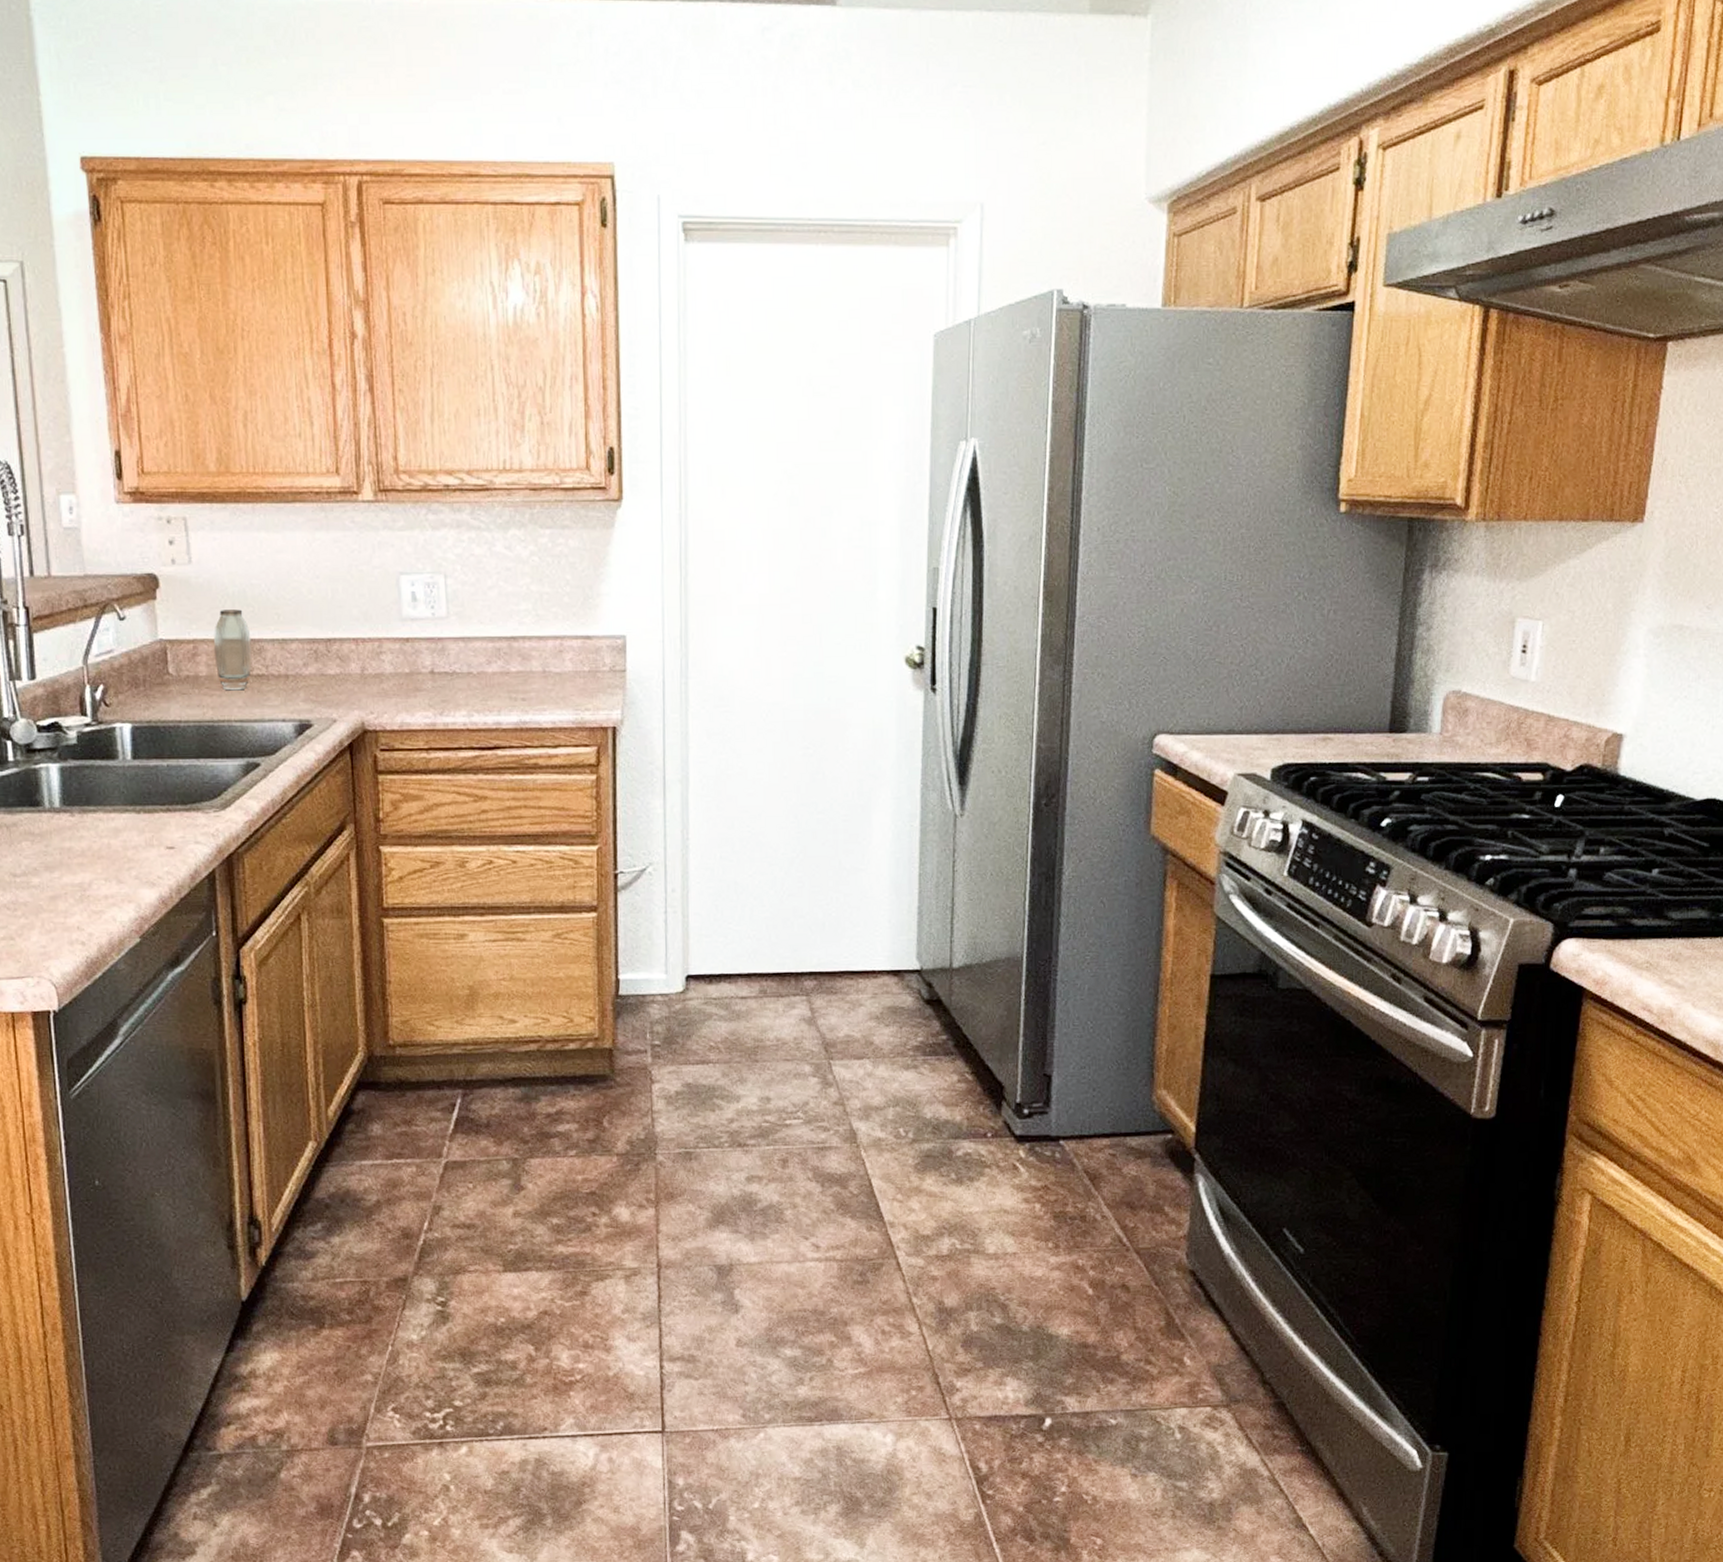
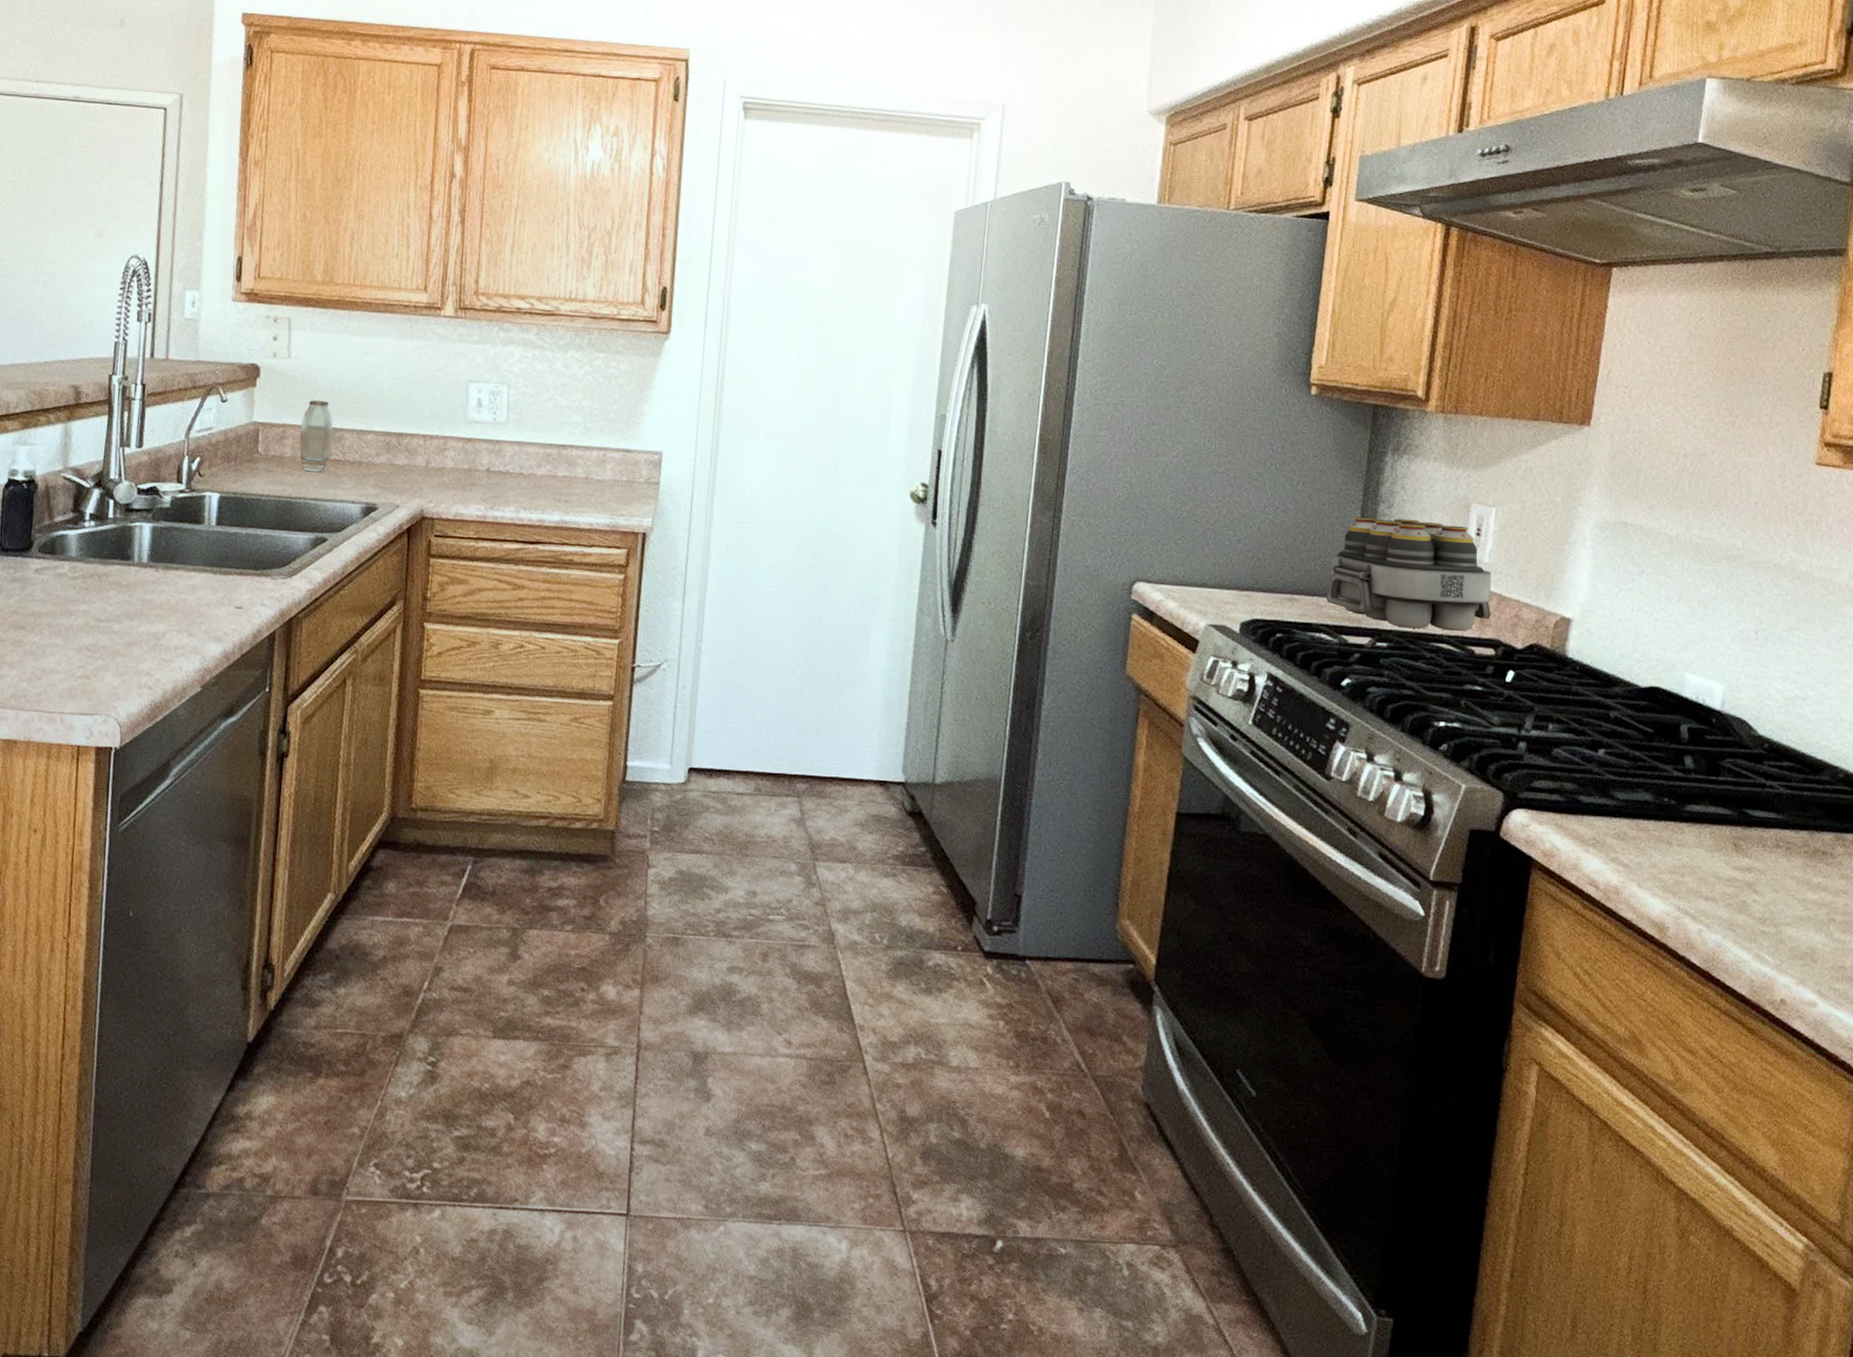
spice rack: none [1362,641,1539,759] -> present [1326,516,1492,631]

